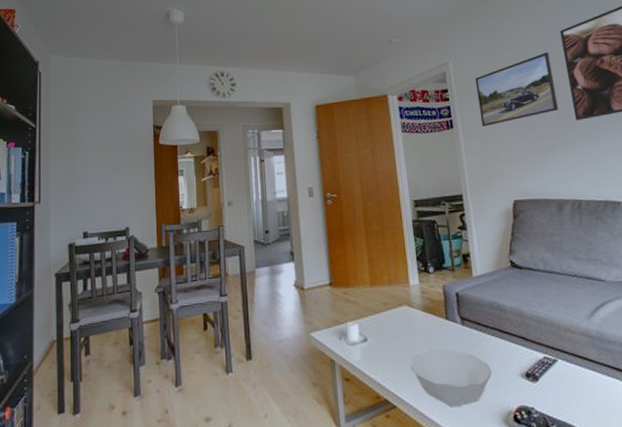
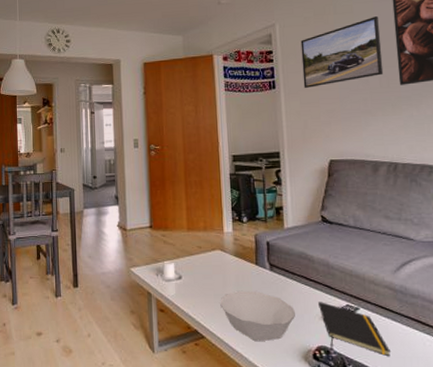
notepad: none [515,356,594,411] -> present [318,302,390,356]

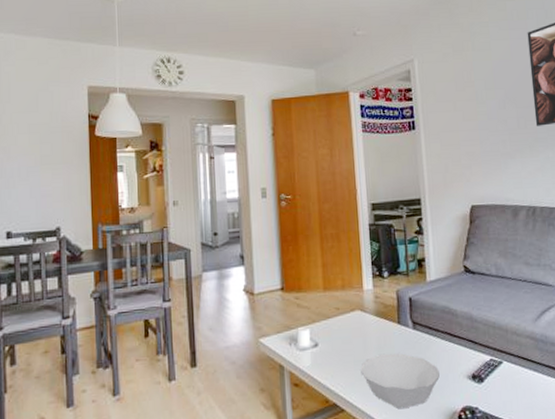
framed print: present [300,16,384,88] -> none [440,55,521,129]
notepad: present [318,302,390,356] -> none [463,358,533,409]

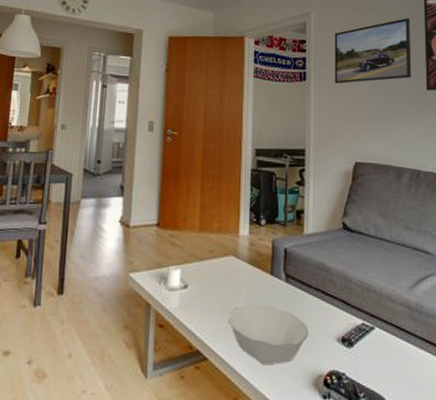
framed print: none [440,55,521,129] -> present [334,18,412,84]

